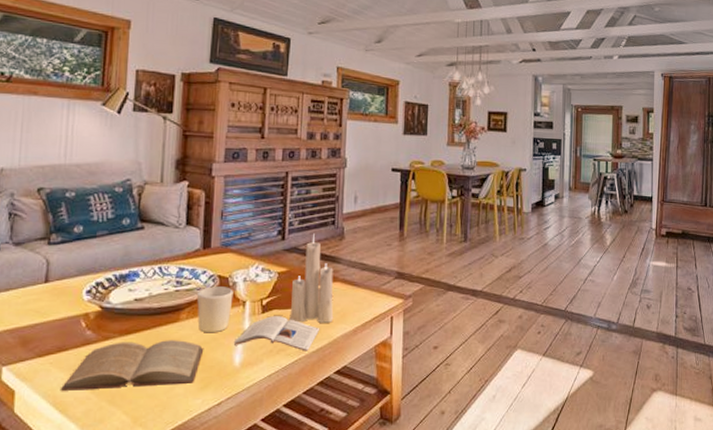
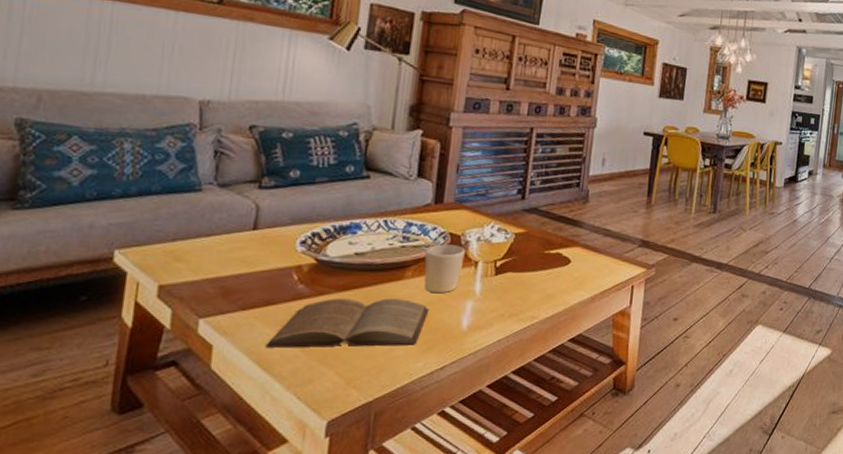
magazine: present [234,316,320,352] -> none [463,279,557,317]
candle: present [289,233,334,323] -> none [524,194,575,289]

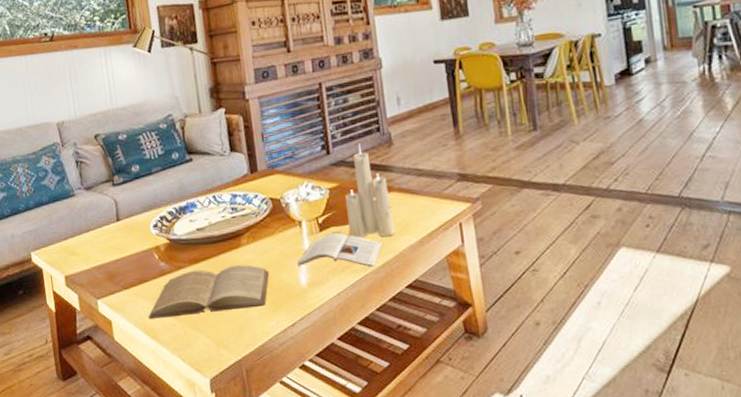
mug: present [424,244,465,294] -> none [253,208,290,256]
magazine: none [463,279,557,317] -> present [297,233,383,267]
candle: none [524,194,575,289] -> present [345,143,396,238]

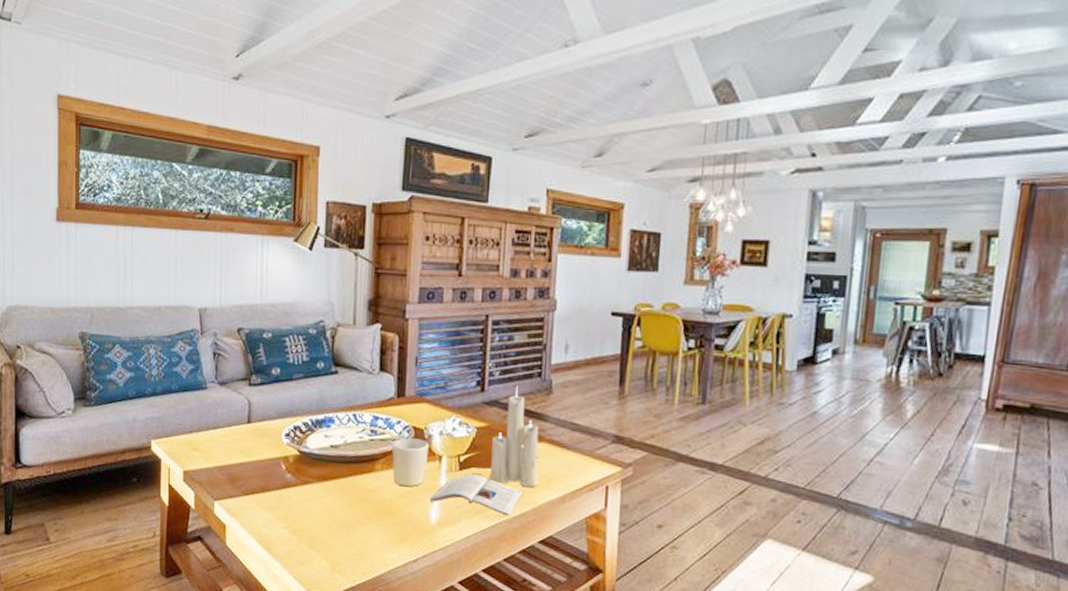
book: present [148,265,270,319] -> none [264,487,400,537]
mug: none [253,208,290,256] -> present [392,438,429,487]

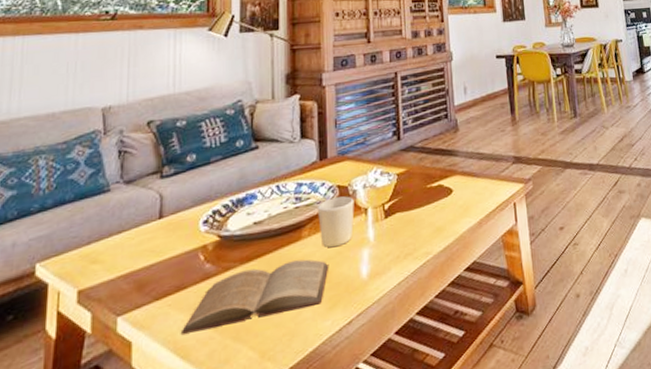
book: none [264,487,400,537] -> present [180,259,329,335]
magazine: present [430,474,523,516] -> none [360,218,445,256]
candle: present [489,386,539,487] -> none [412,129,457,223]

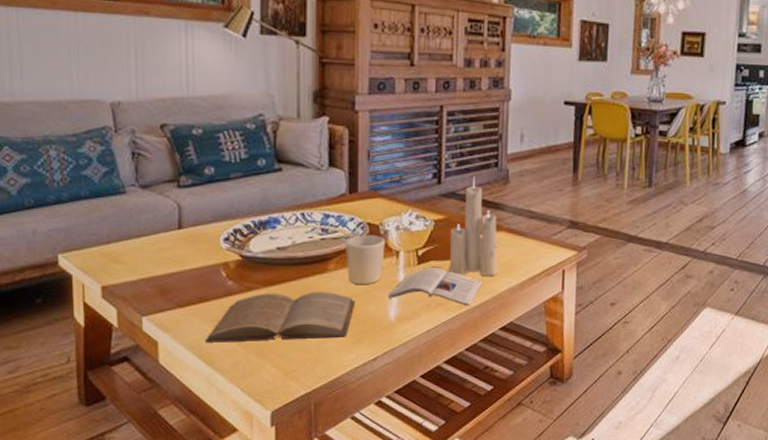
magazine: none [360,218,445,256] -> present [389,268,483,306]
candle: none [412,129,457,223] -> present [448,176,498,276]

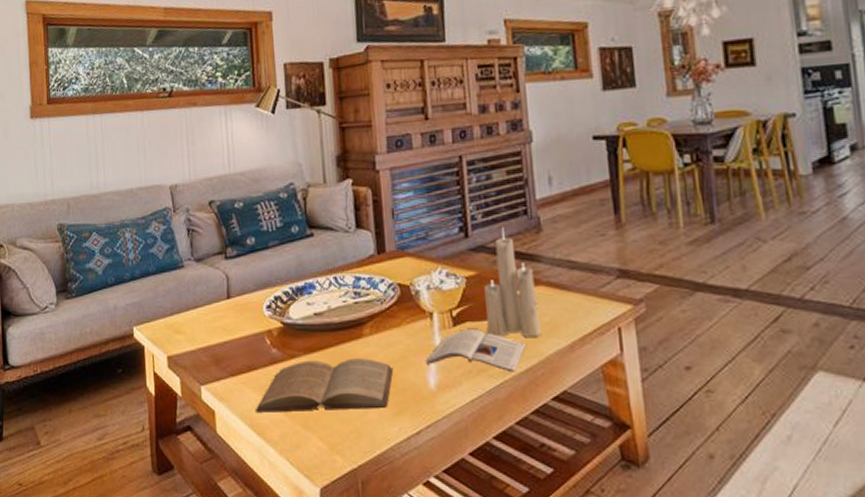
mug: present [346,235,385,285] -> none [378,296,418,351]

